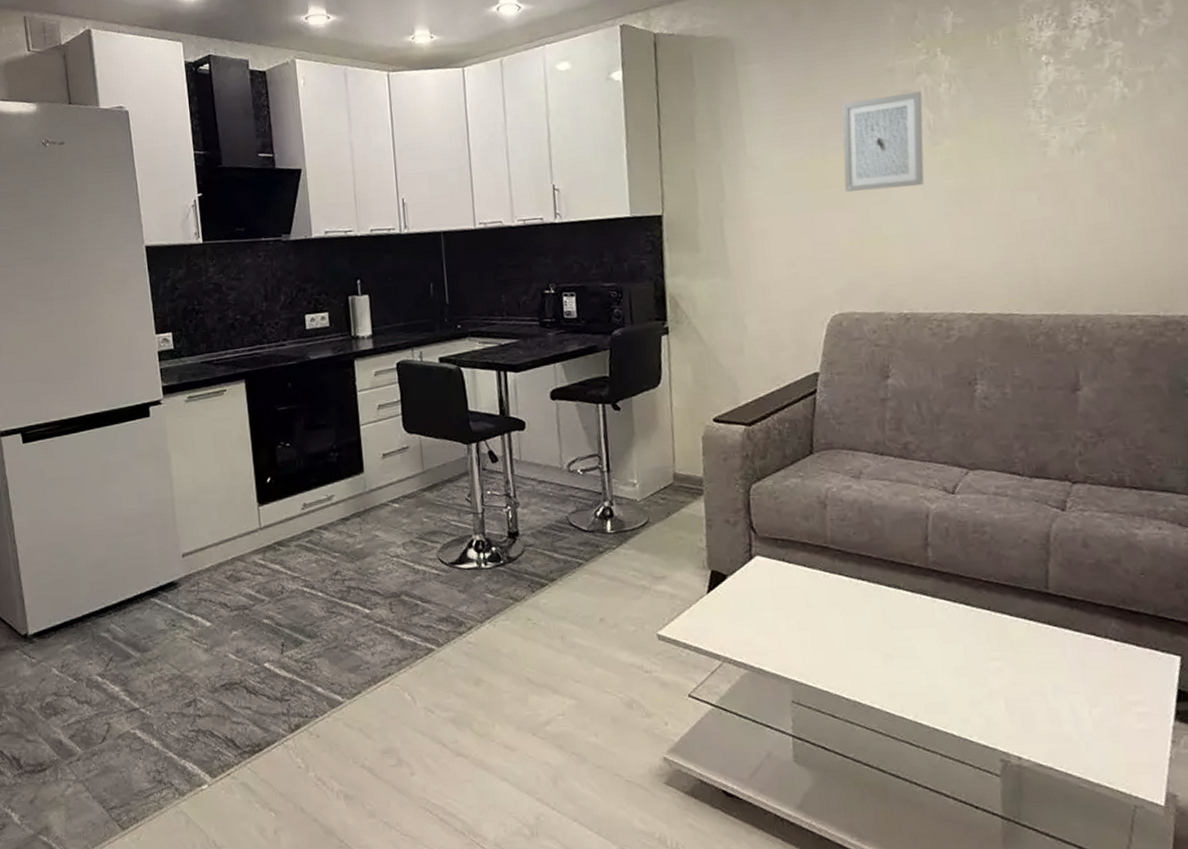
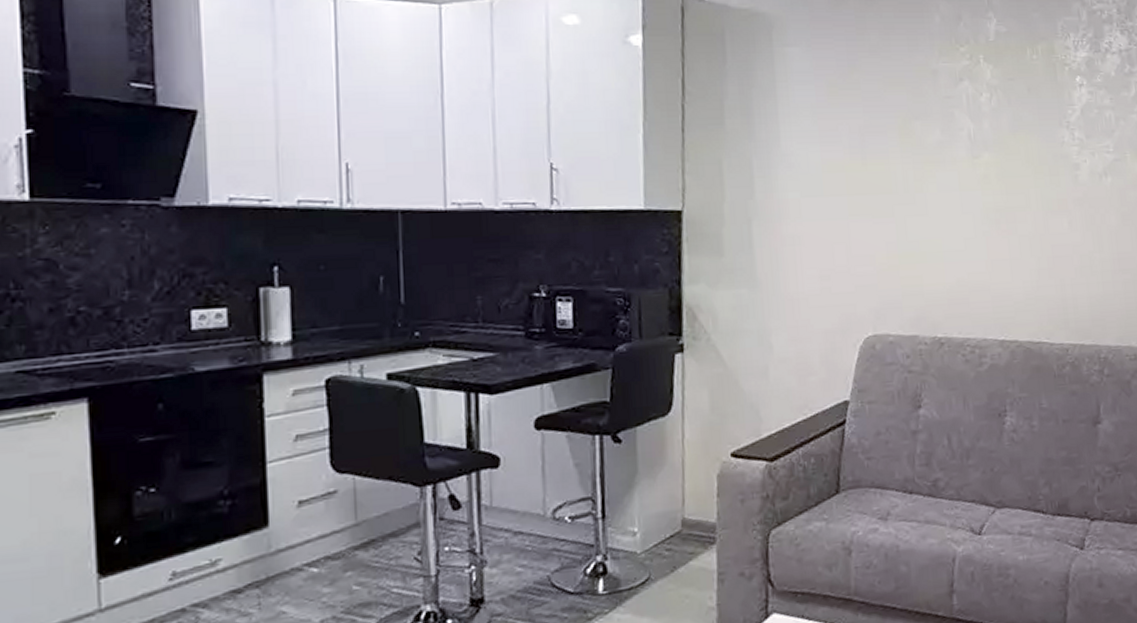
wall art: present [841,91,924,192] -> none [883,98,964,201]

